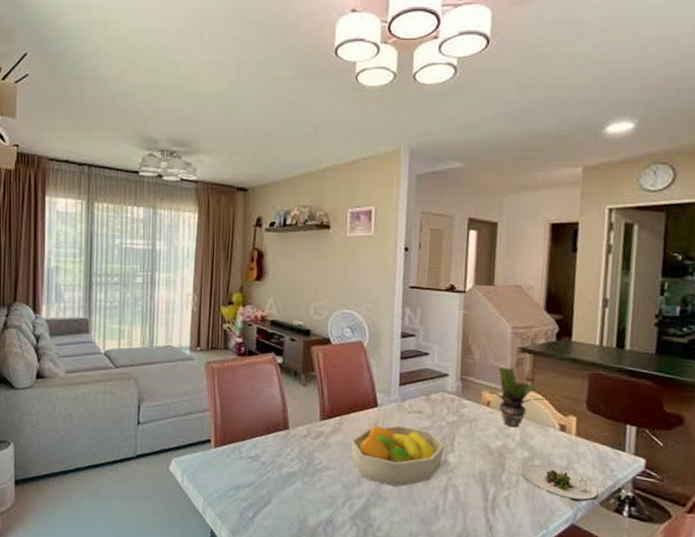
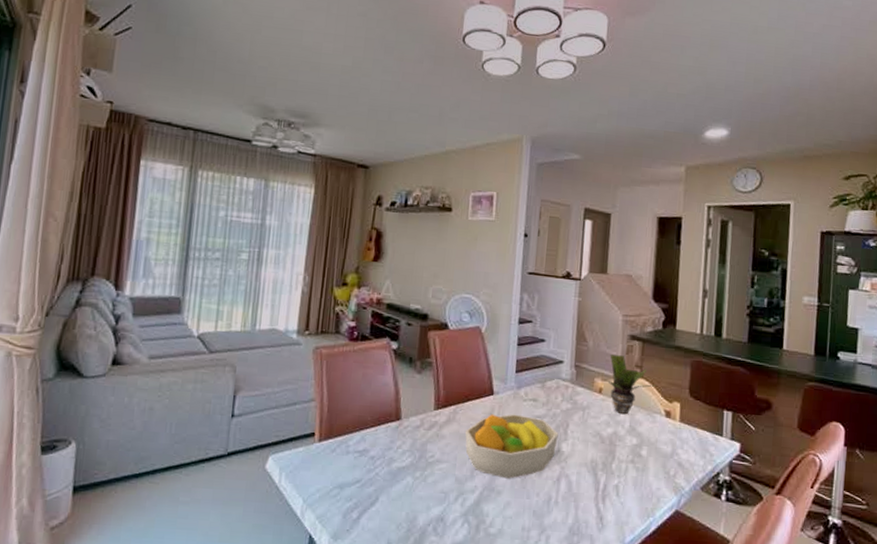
salad plate: present [520,463,599,502] -> none [629,450,700,488]

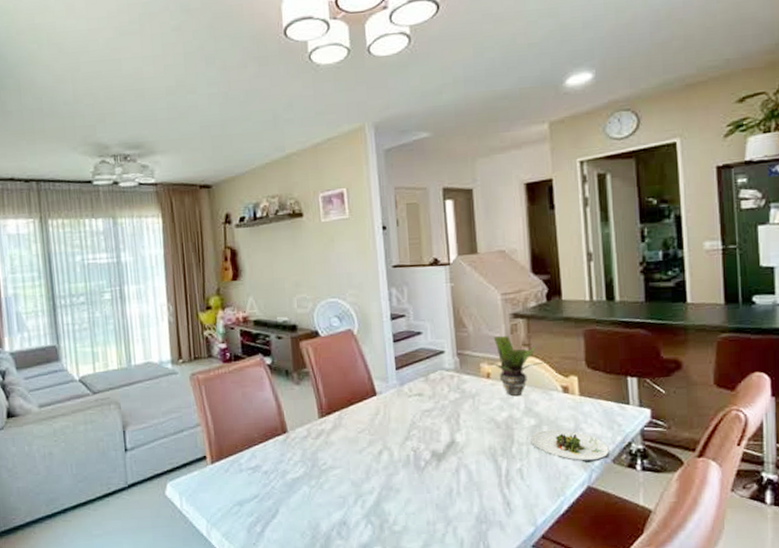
fruit bowl: present [464,414,559,479] -> none [353,411,451,476]
salad plate: none [629,450,700,488] -> present [529,429,610,463]

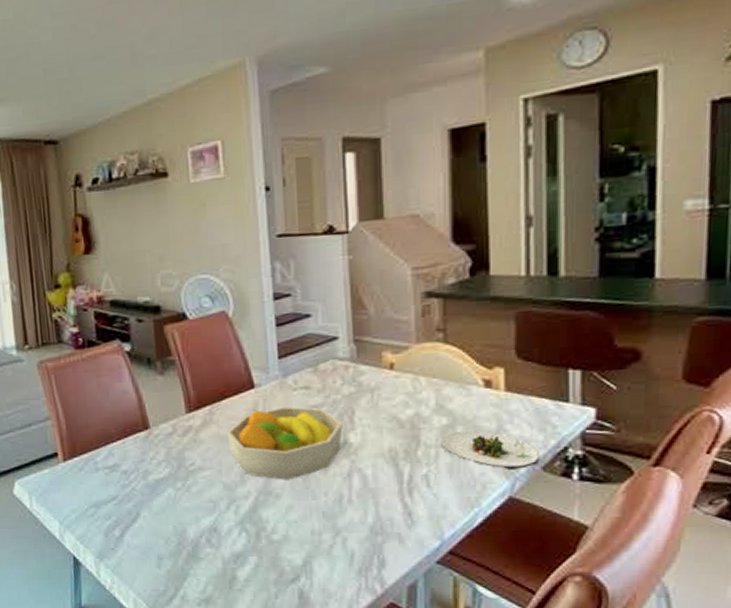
fruit bowl: none [353,411,451,476] -> present [226,406,343,480]
potted plant: present [492,336,549,397] -> none [397,319,469,391]

